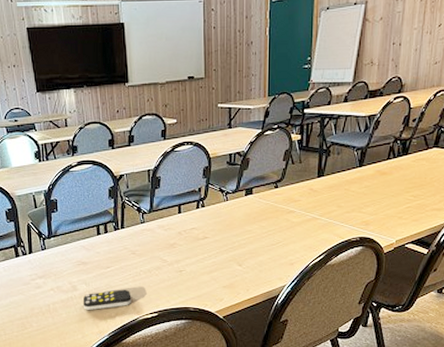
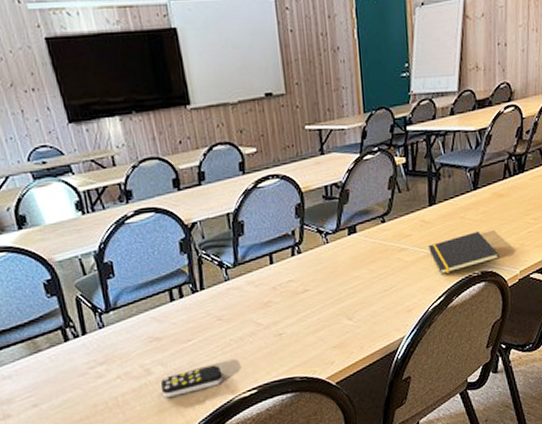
notepad: none [314,202,378,236] -> present [429,230,499,274]

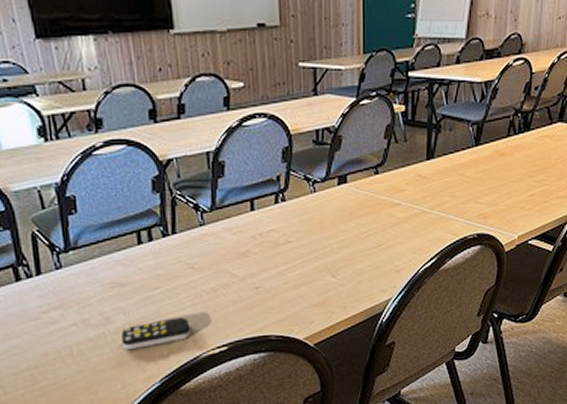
notepad: present [429,230,499,274] -> none [423,190,498,234]

